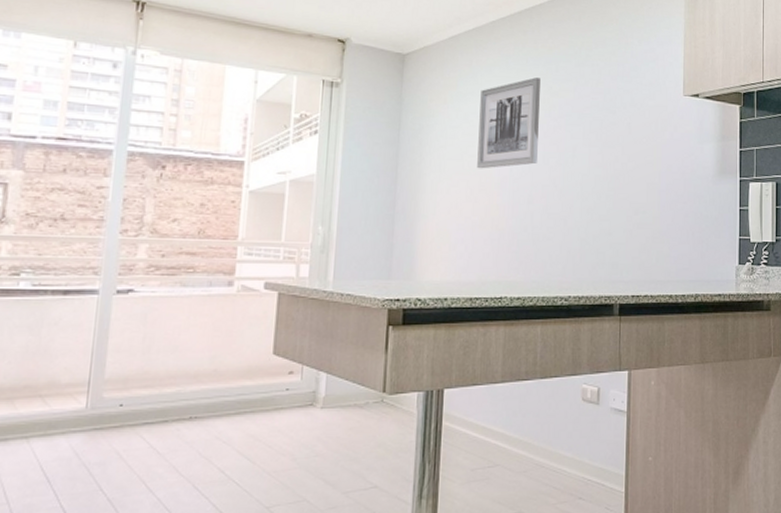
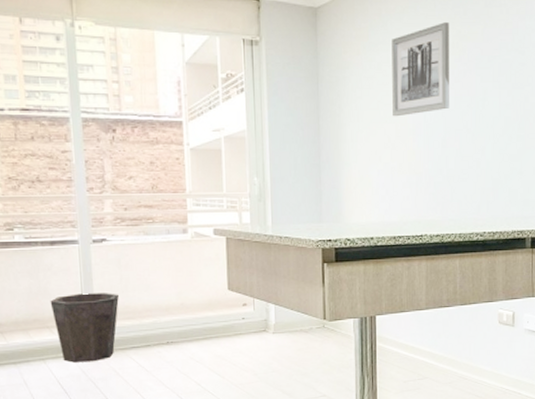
waste bin: none [49,354,138,442] -> present [50,293,119,363]

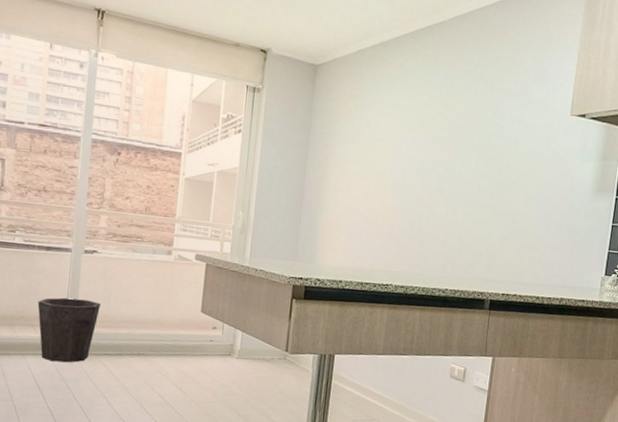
wall art: present [392,22,449,117] -> none [374,91,437,173]

